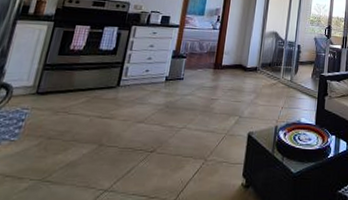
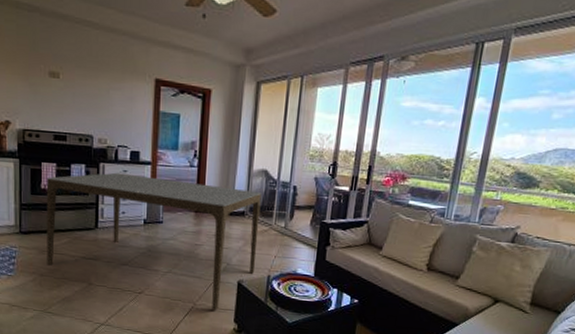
dining table: none [58,34,272,166] -> present [46,172,262,311]

